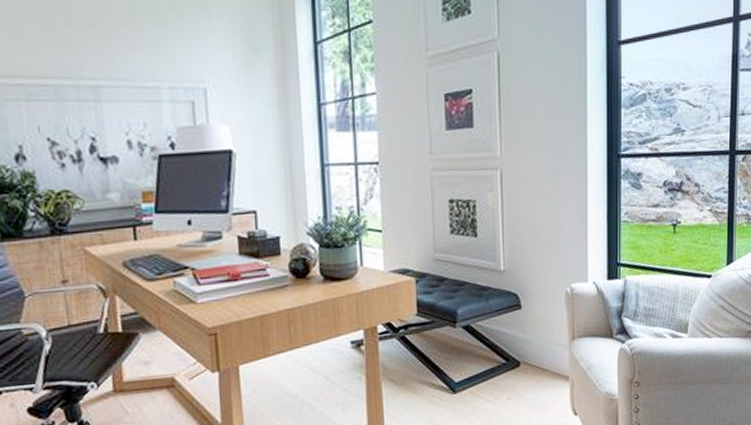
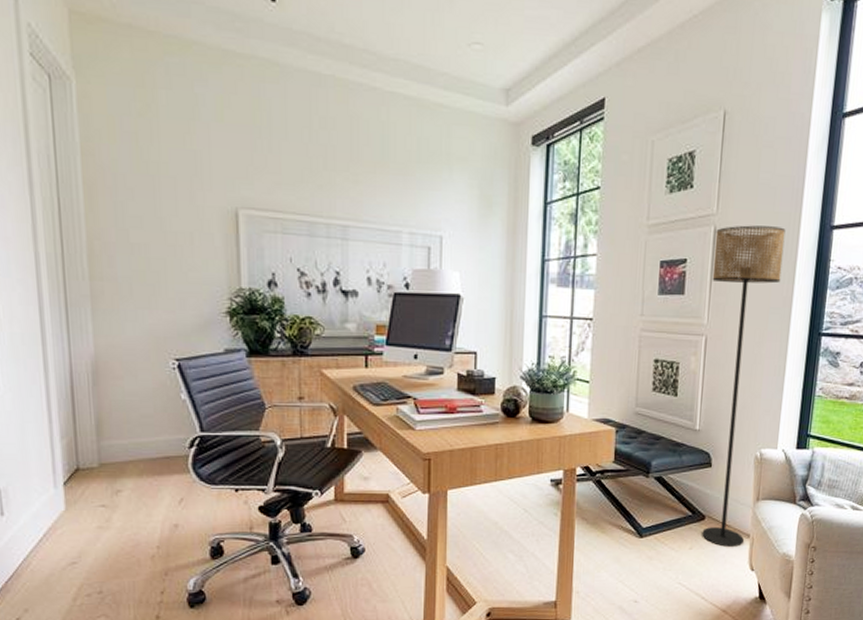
floor lamp: none [500,47,572,393] -> present [702,225,786,547]

